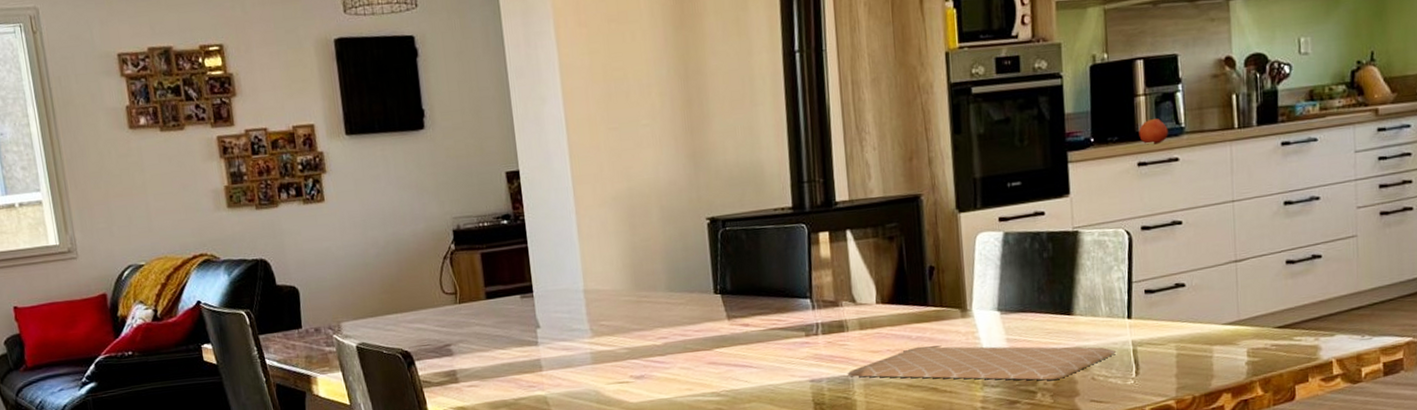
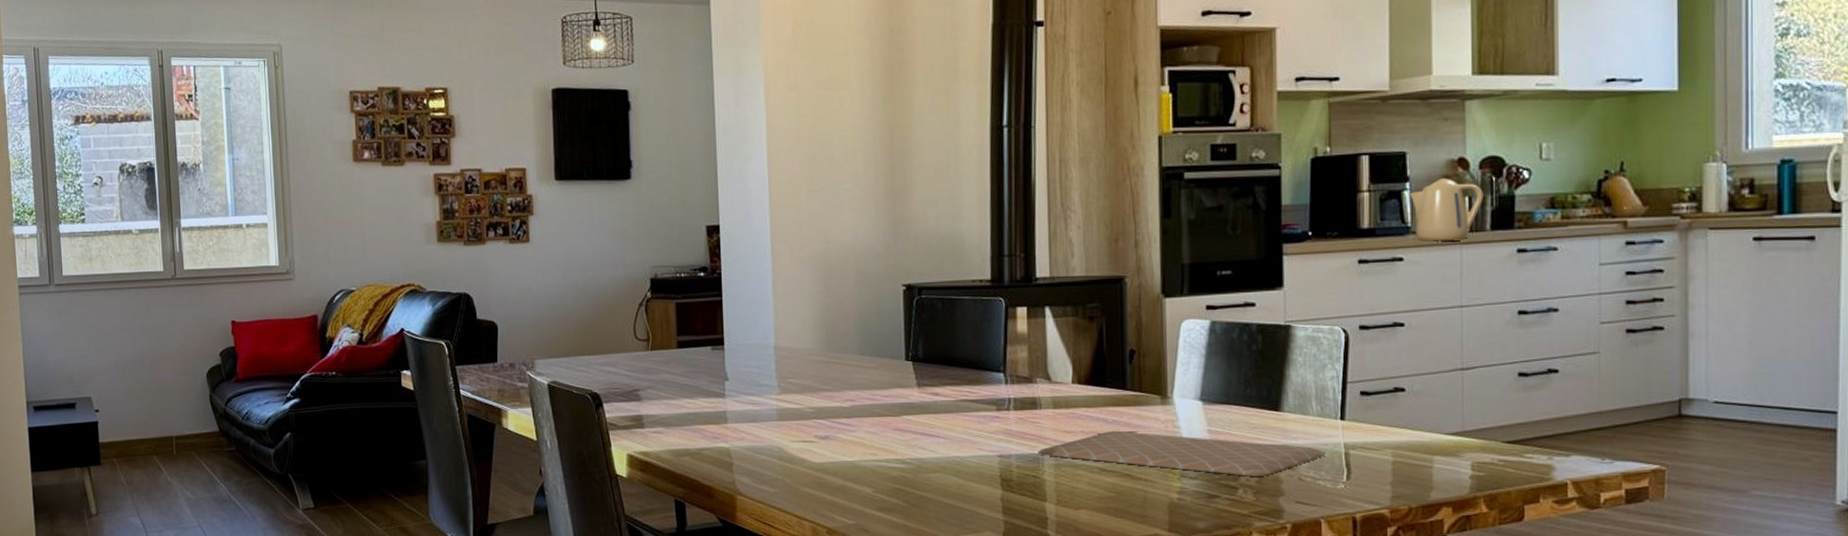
fruit: present [1138,118,1168,146] -> none [1361,215,1393,244]
kettle: none [1181,77,1249,141] -> present [1408,178,1483,242]

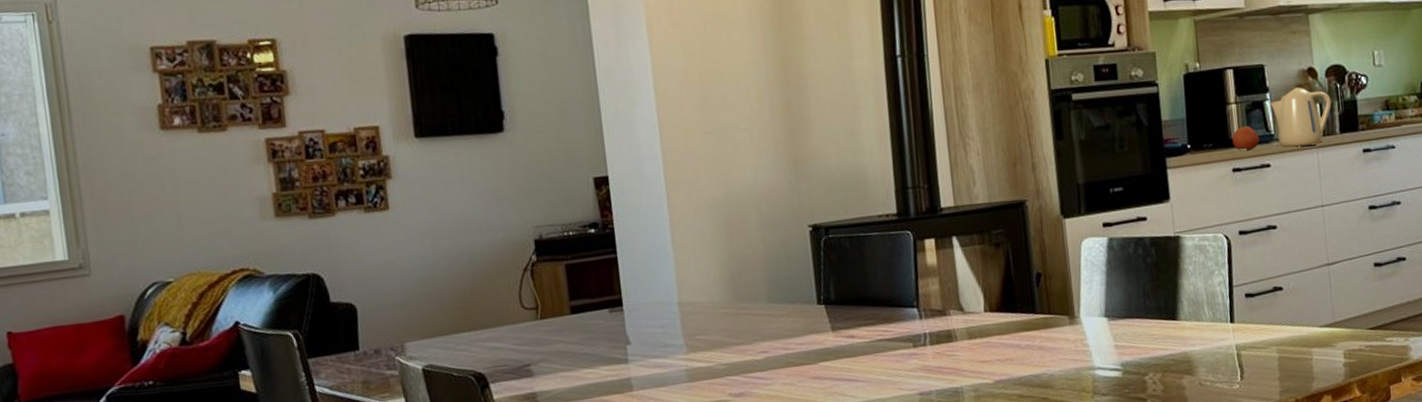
placemat: present [1037,430,1326,477] -> none [957,351,1221,389]
fruit: none [1361,215,1393,244] -> present [1232,125,1260,152]

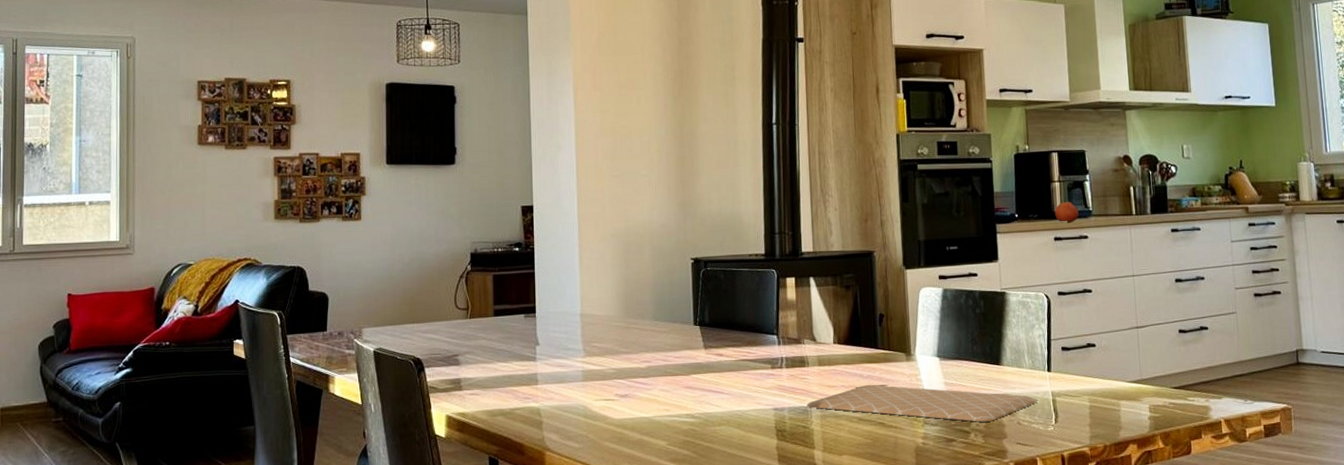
placemat: none [957,351,1221,389] -> present [806,384,1038,422]
kettle: present [1269,87,1332,148] -> none [1088,172,1144,223]

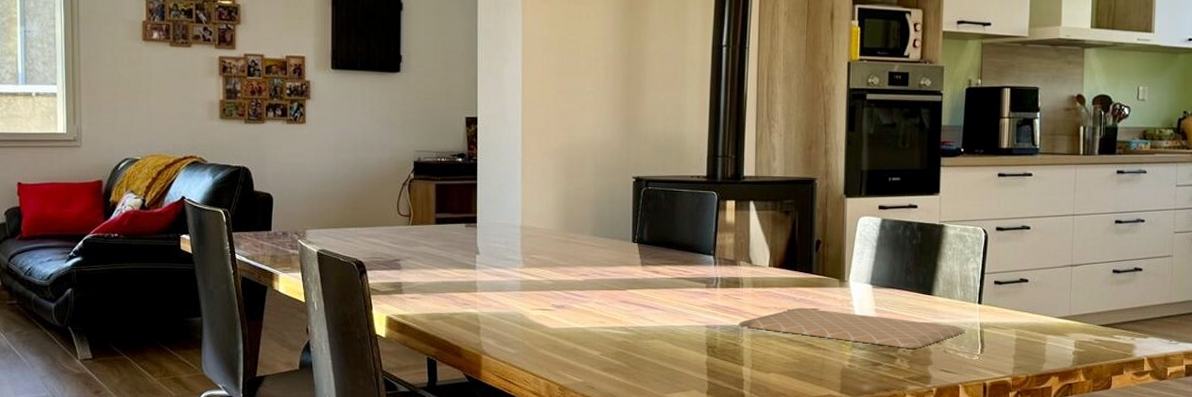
fruit: present [1054,201,1079,224] -> none [1001,138,1025,161]

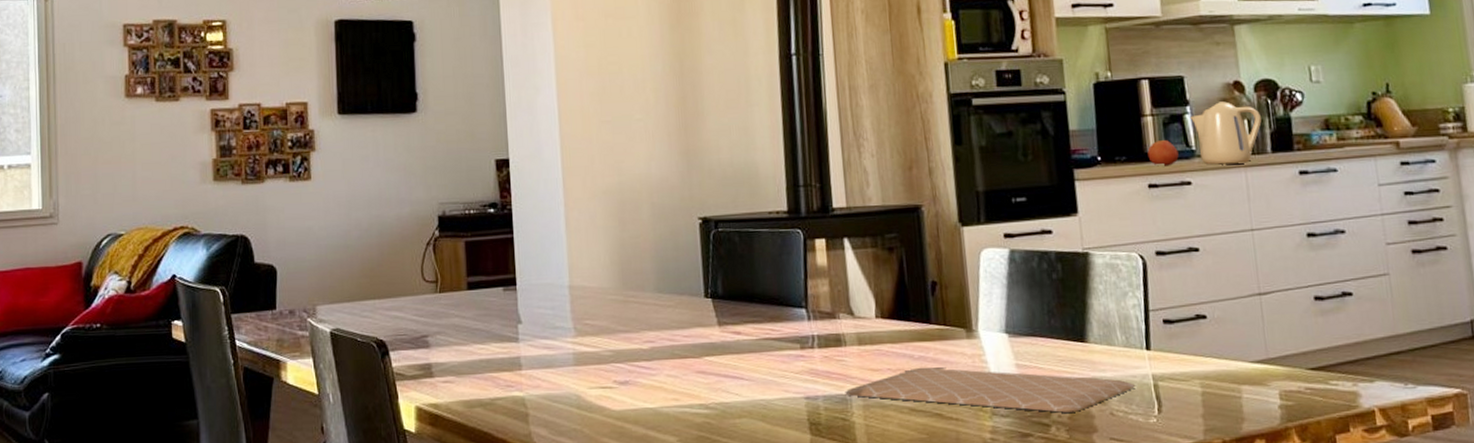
fruit: none [1001,138,1025,161] -> present [1147,139,1179,168]
kettle: none [1038,111,1094,162] -> present [1189,101,1262,165]

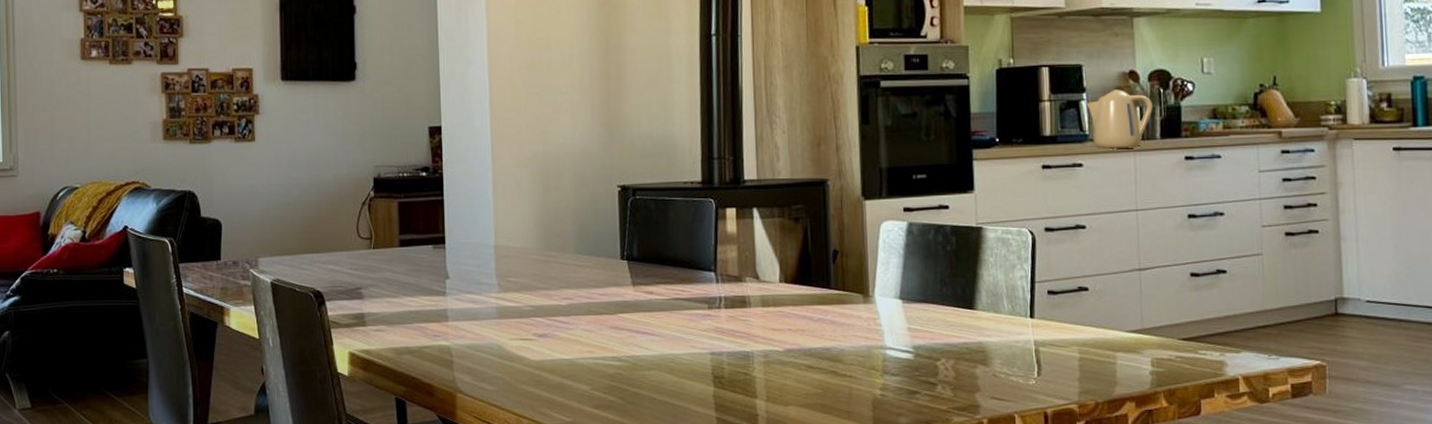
placemat: present [845,367,1135,413] -> none [747,328,1017,373]
fruit: present [1147,139,1179,168] -> none [1043,123,1073,150]

